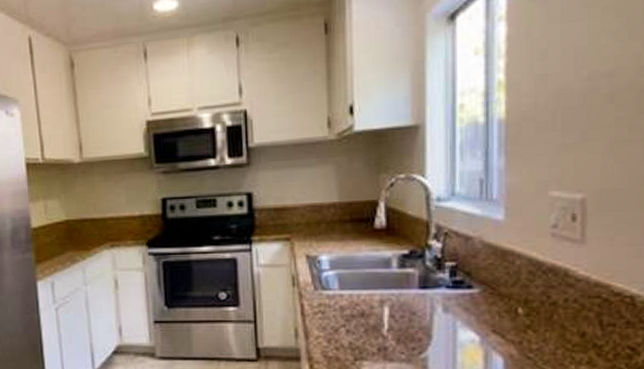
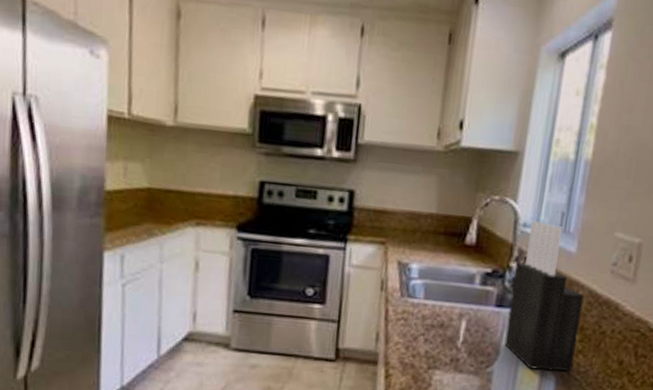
knife block: none [434,193,523,351] -> present [504,220,584,372]

